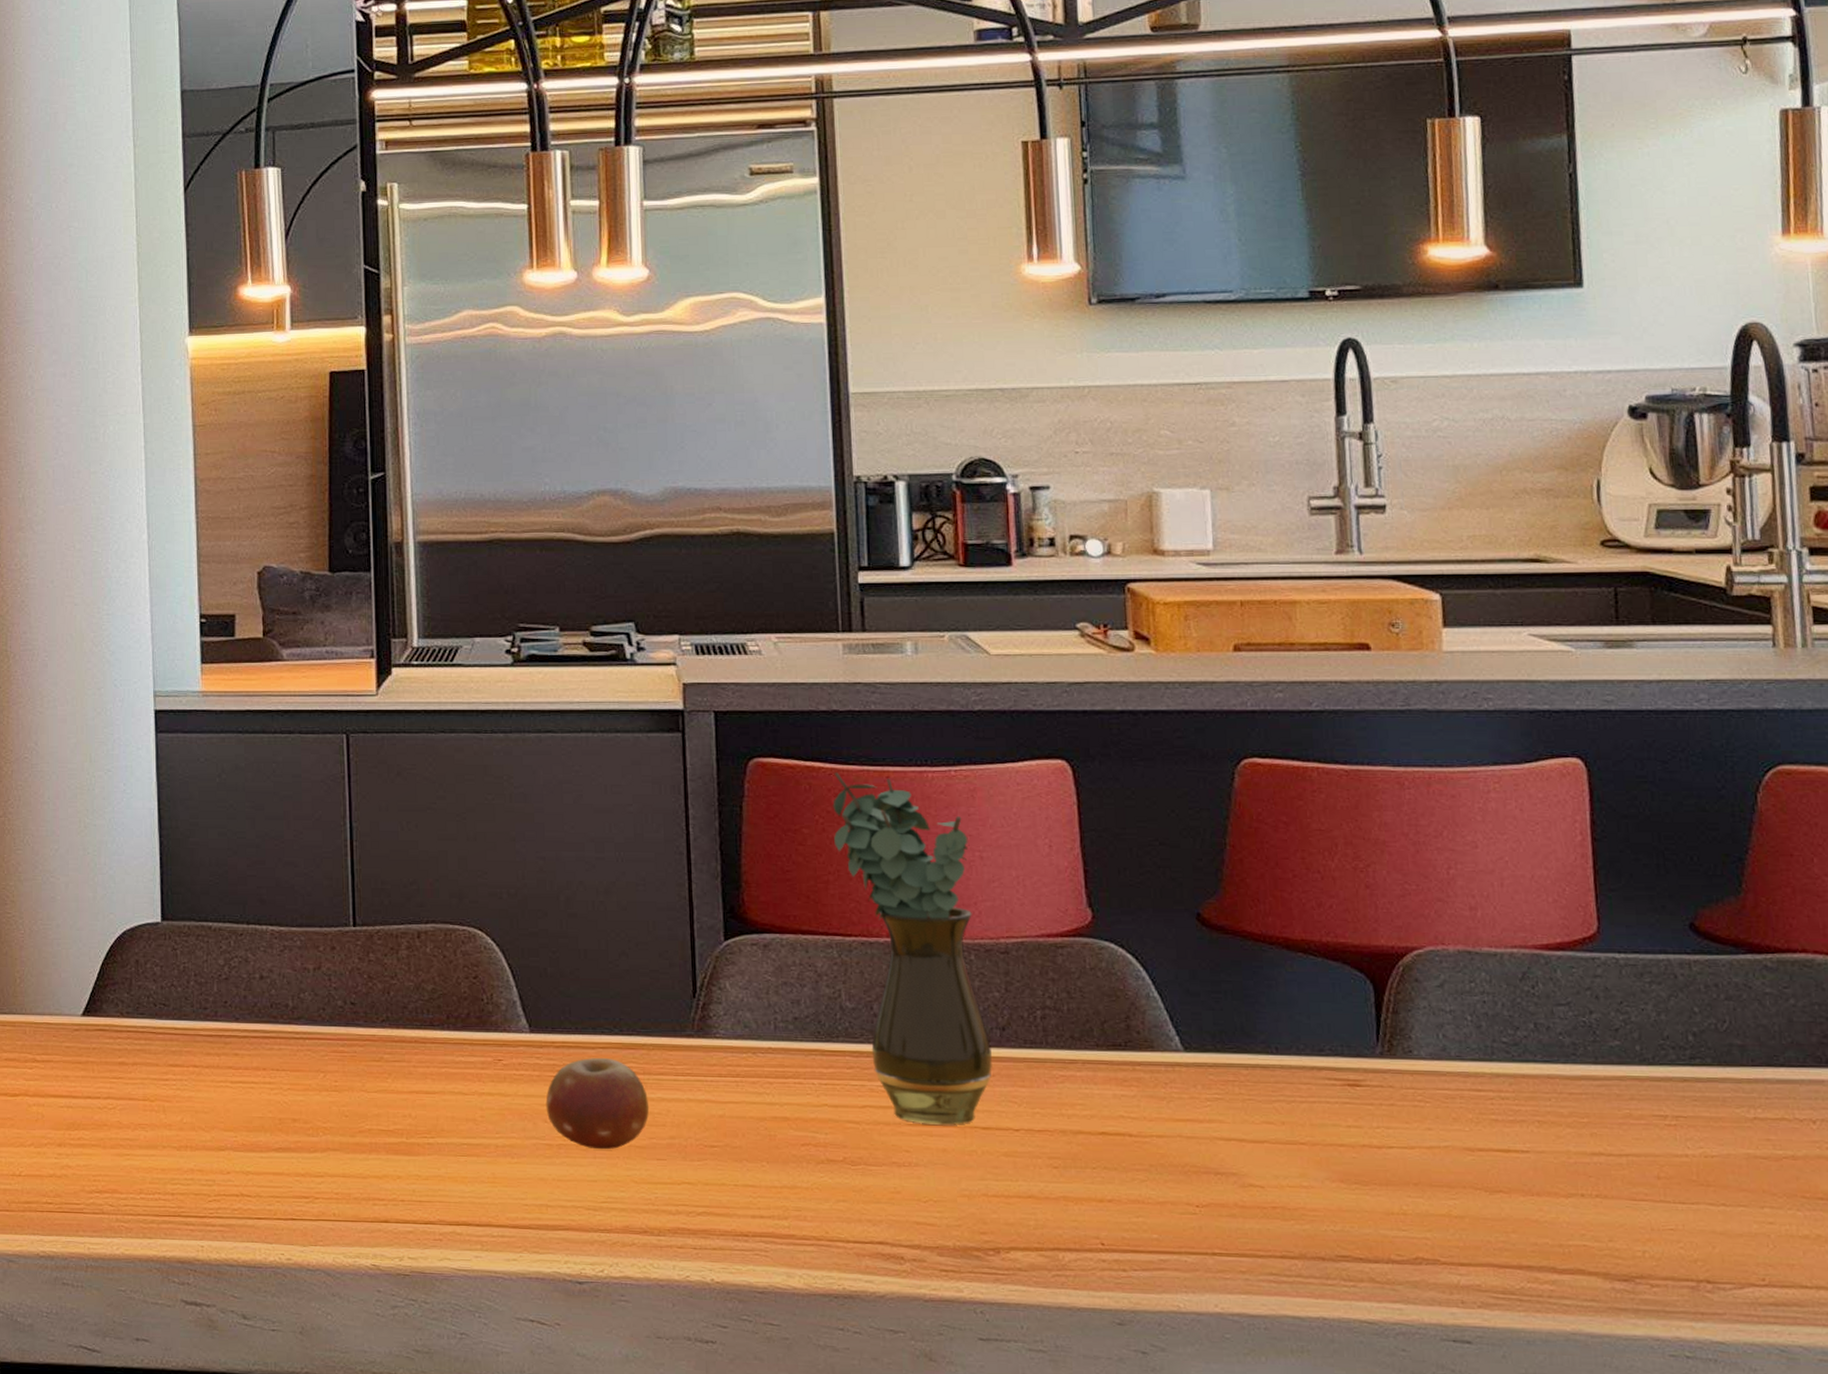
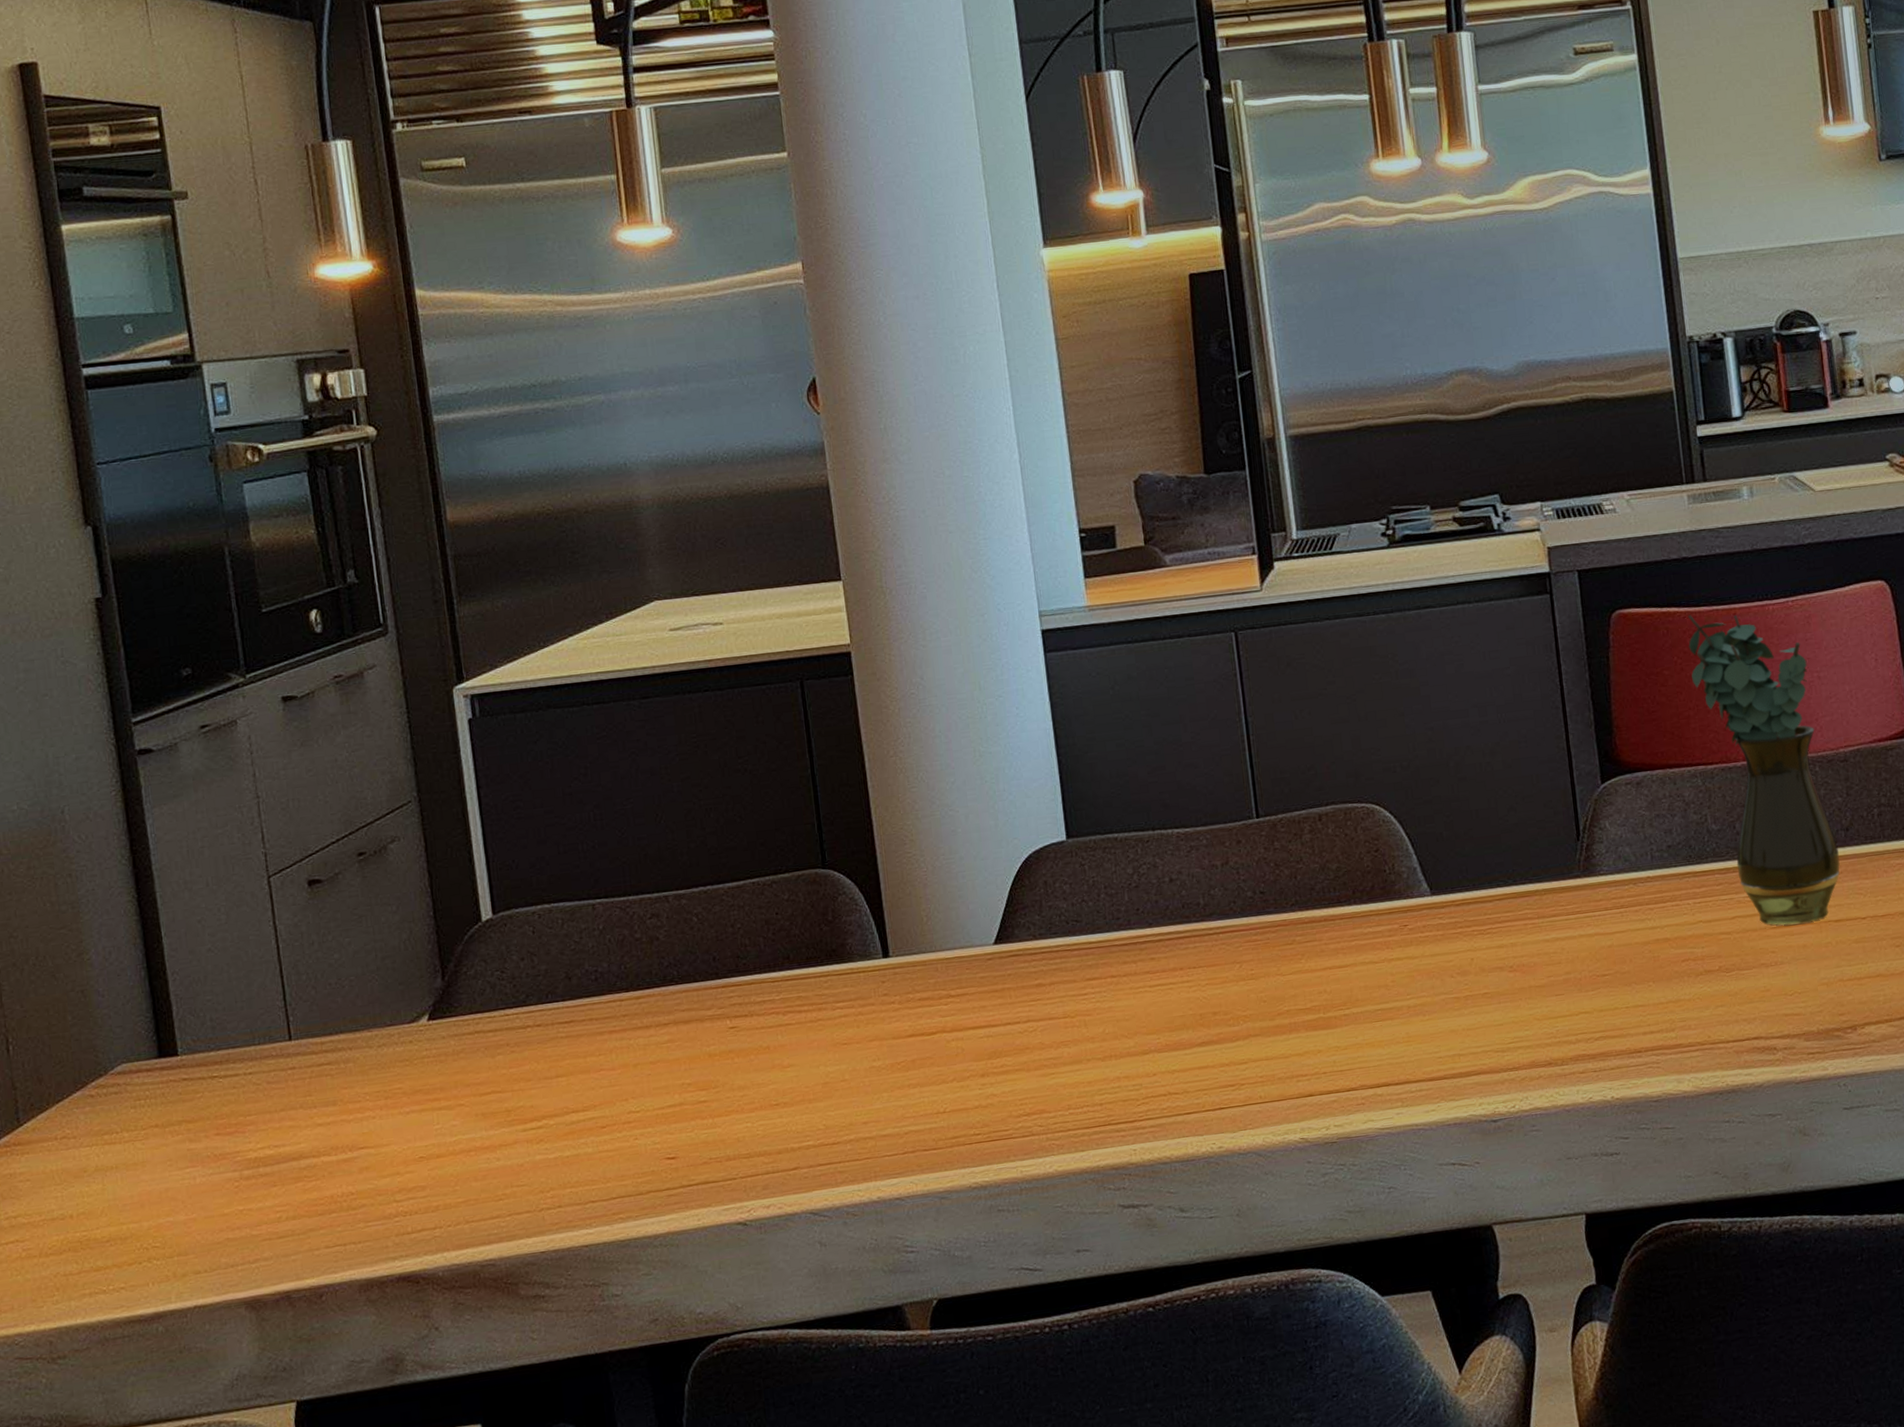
fruit: present [545,1058,650,1150] -> none [1450,908,1546,995]

